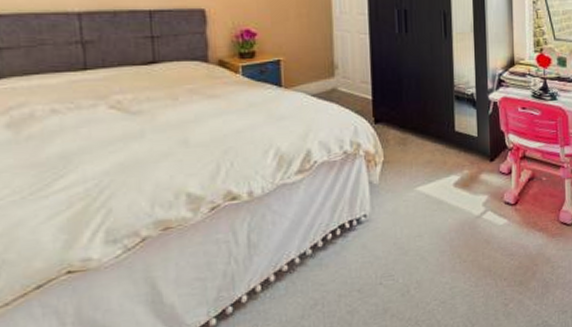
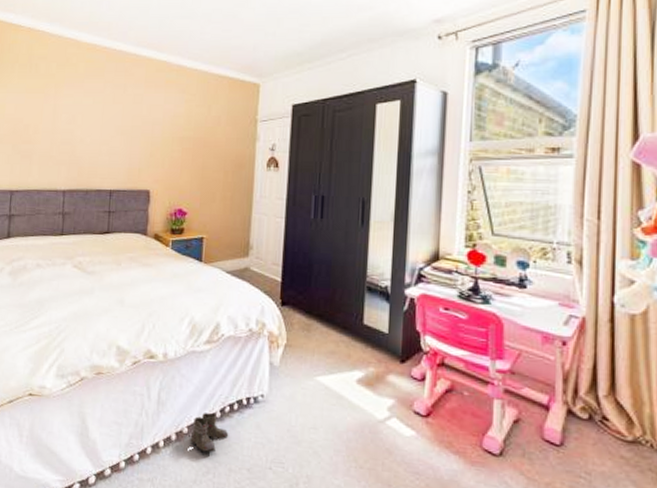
boots: none [291,243,333,286] -> present [190,412,228,453]

